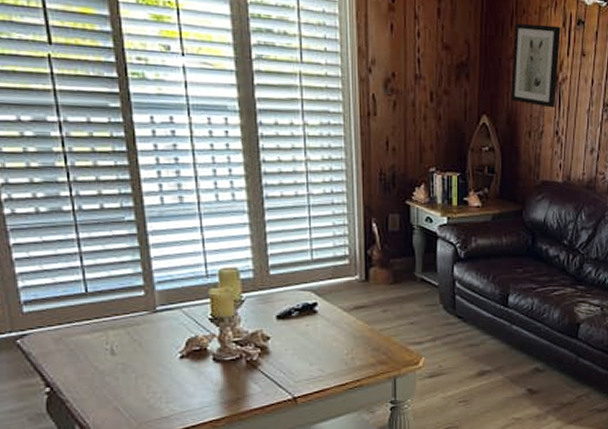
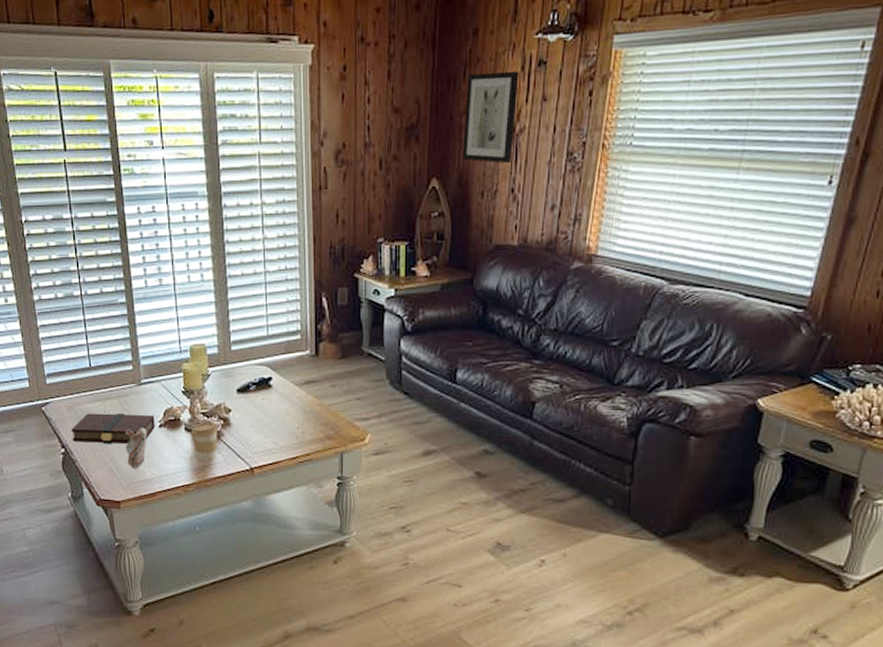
book: none [60,345,175,380] -> present [71,413,155,444]
seashell: none [135,359,164,406] -> present [125,427,147,469]
coffee cup: none [221,351,255,394] -> present [191,422,218,462]

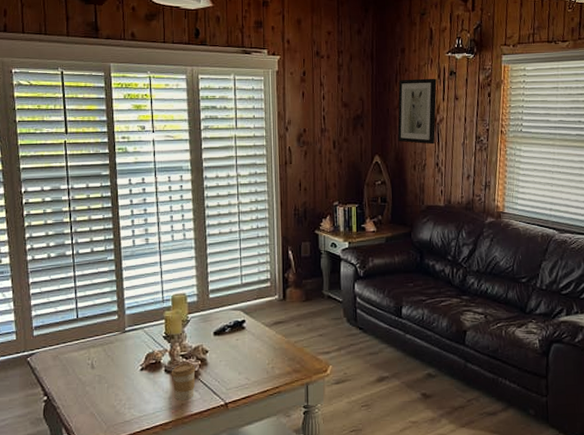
book: present [71,413,155,444] -> none [55,360,137,390]
seashell: present [125,427,147,469] -> none [107,371,128,412]

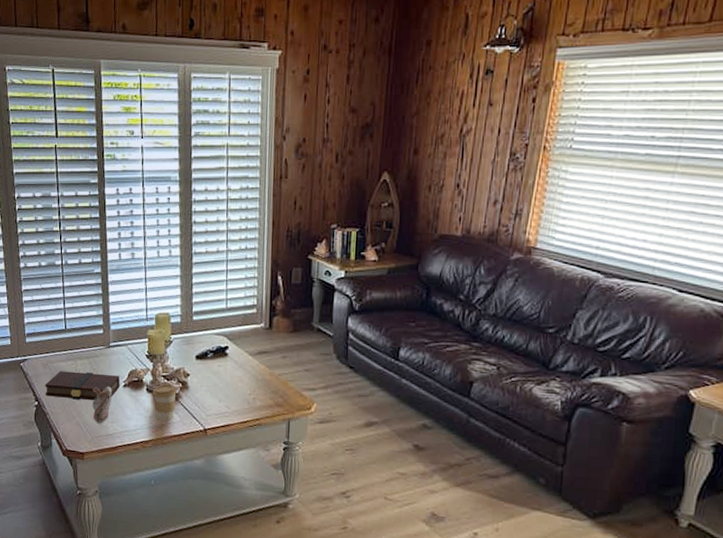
book: none [55,360,137,390] -> present [45,371,120,400]
seashell: none [107,371,128,412] -> present [92,386,112,424]
wall art: present [397,78,437,145] -> none [412,78,468,161]

